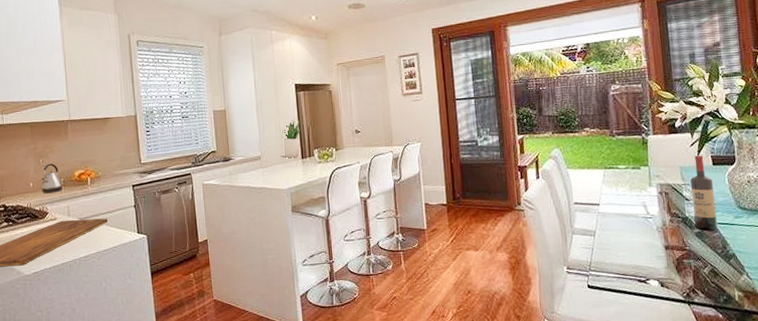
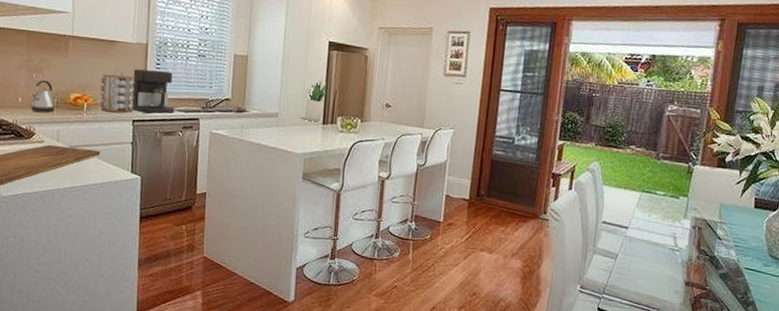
spice rack: none [99,142,132,182] -> present [99,69,135,114]
coffee maker: none [127,136,169,177] -> present [132,69,175,114]
wine bottle: present [689,155,717,232] -> none [721,194,750,276]

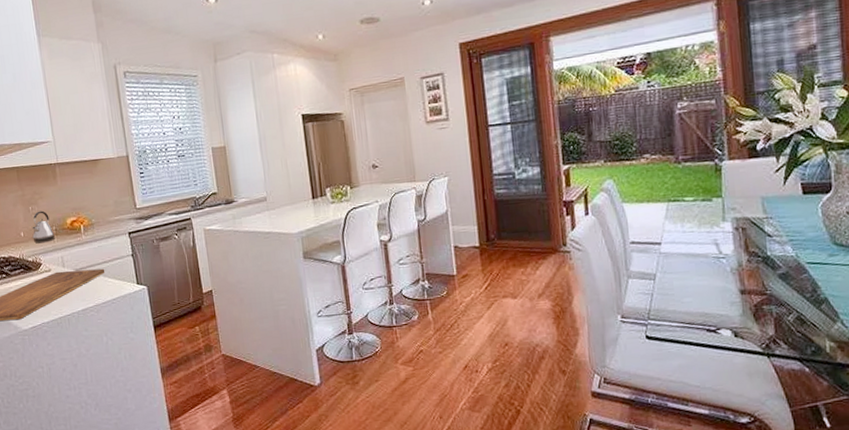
spice rack: present [99,69,135,114] -> none [91,186,127,230]
coffee maker: present [132,69,175,114] -> none [120,178,167,224]
planter: present [299,80,328,123] -> none [287,155,310,199]

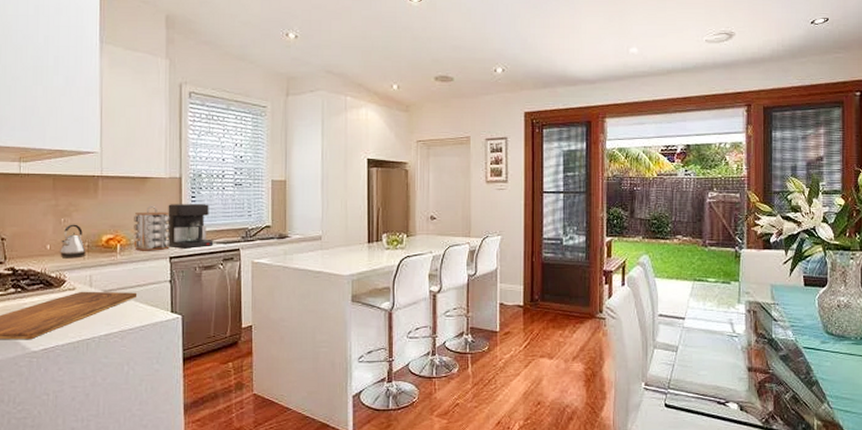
spice rack: none [91,186,127,230] -> present [133,206,170,251]
coffee maker: none [120,178,167,224] -> present [168,203,214,249]

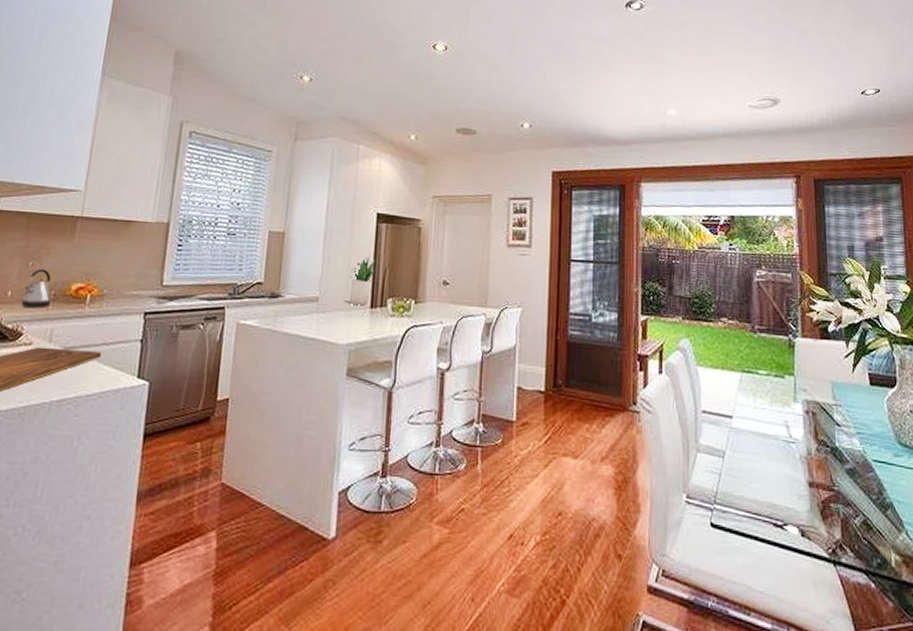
spice rack: present [133,206,170,251] -> none [105,253,151,305]
coffee maker: present [168,203,214,249] -> none [145,252,197,304]
planter: none [343,199,370,242] -> present [343,257,377,306]

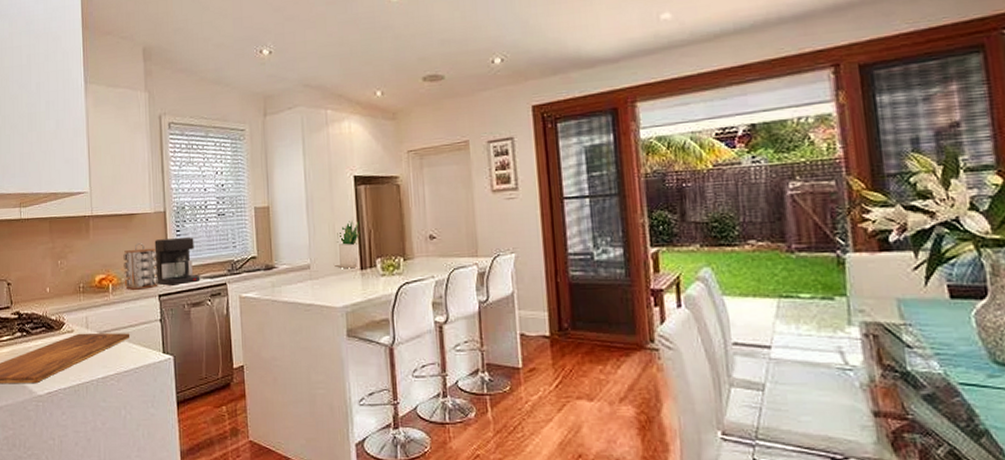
kettle: present [21,269,53,309] -> none [58,265,83,301]
spice rack: none [105,253,151,305] -> present [123,243,158,290]
coffee maker: none [145,252,197,304] -> present [154,237,201,286]

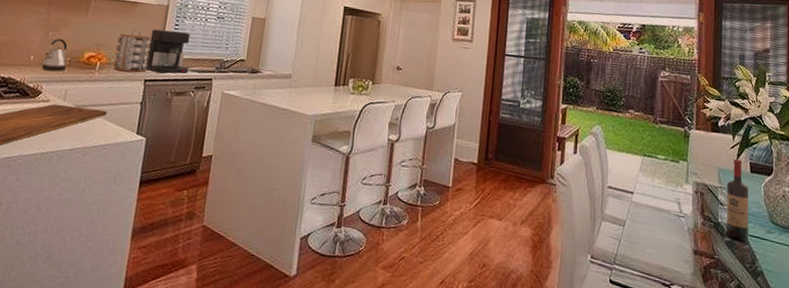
kettle: none [58,265,83,301] -> present [41,38,68,72]
planter: present [333,220,360,269] -> none [312,43,342,84]
wine bottle: none [912,283,959,395] -> present [726,159,748,243]

